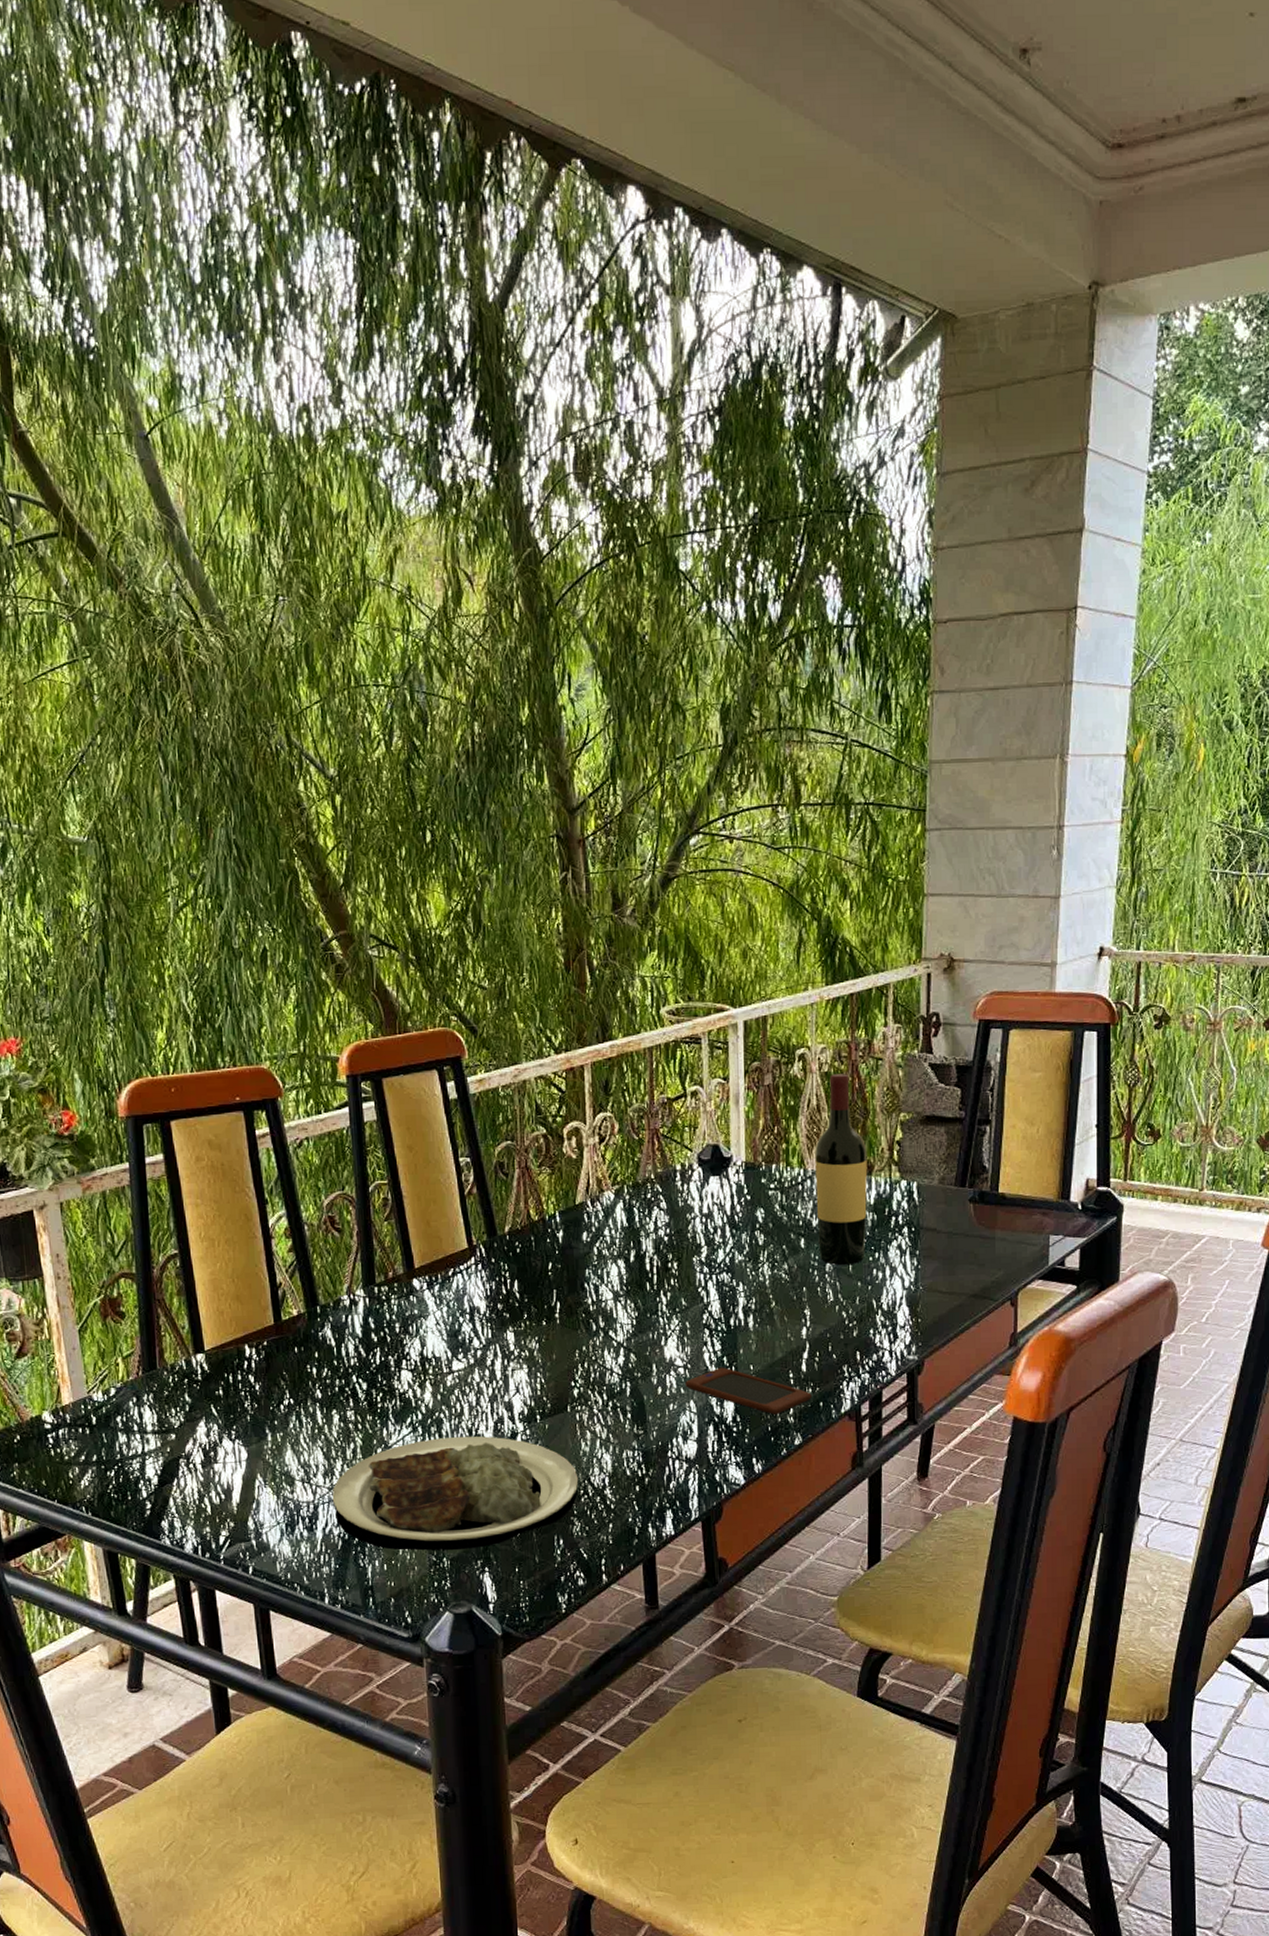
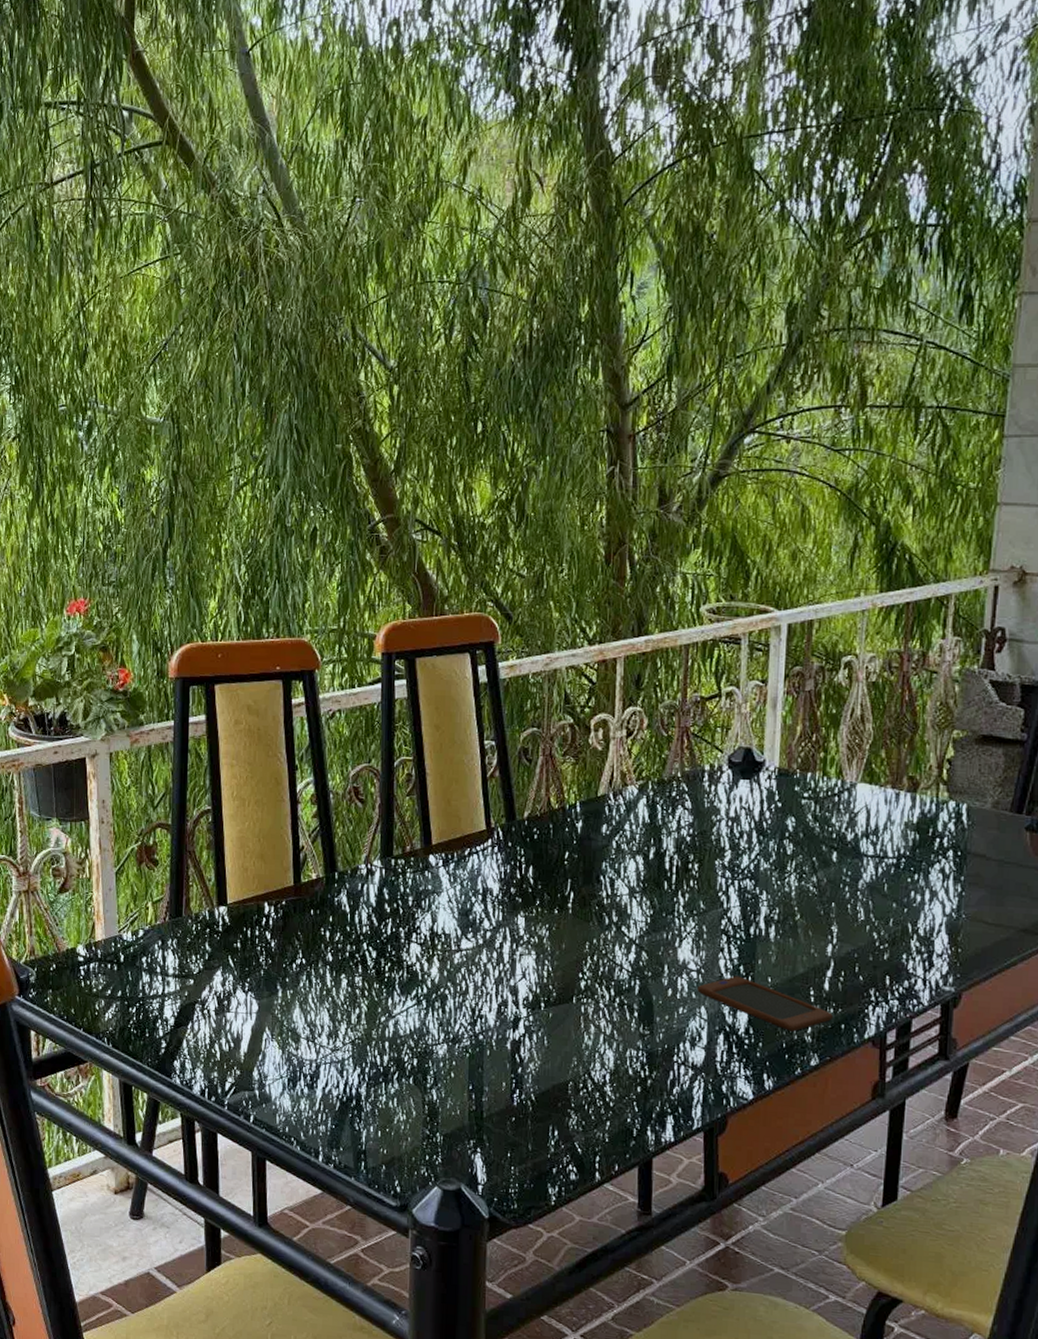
plate: present [332,1436,579,1551] -> none [334,1013,579,1128]
wine bottle: present [815,1074,868,1266] -> none [852,684,914,885]

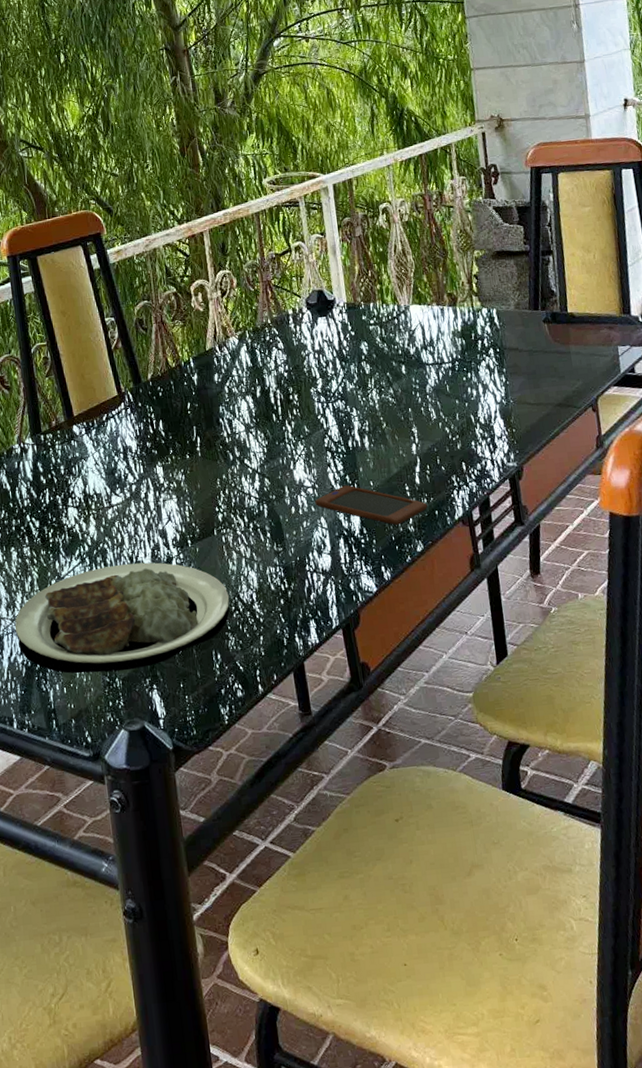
plate: none [334,1013,579,1128] -> present [15,562,230,674]

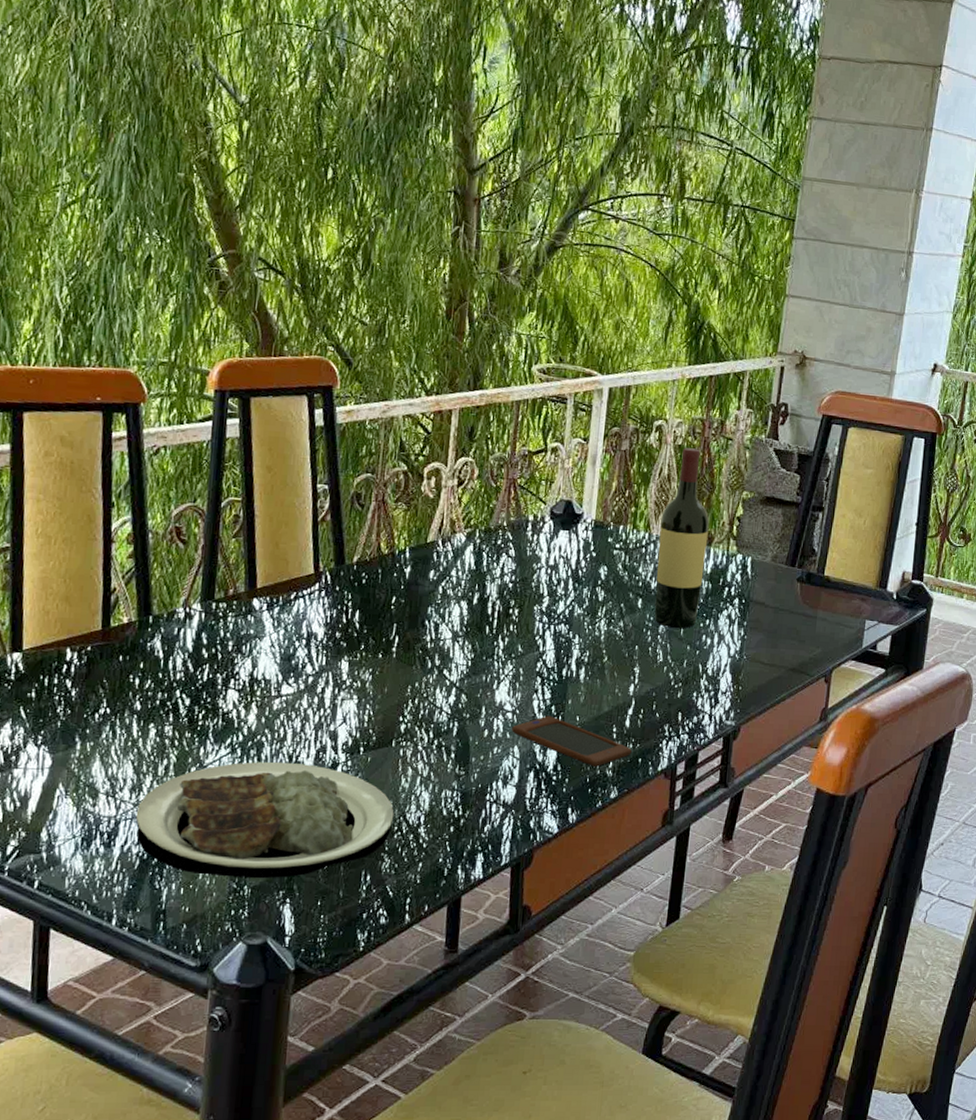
wine bottle: none [405,221,459,387] -> present [654,448,710,629]

